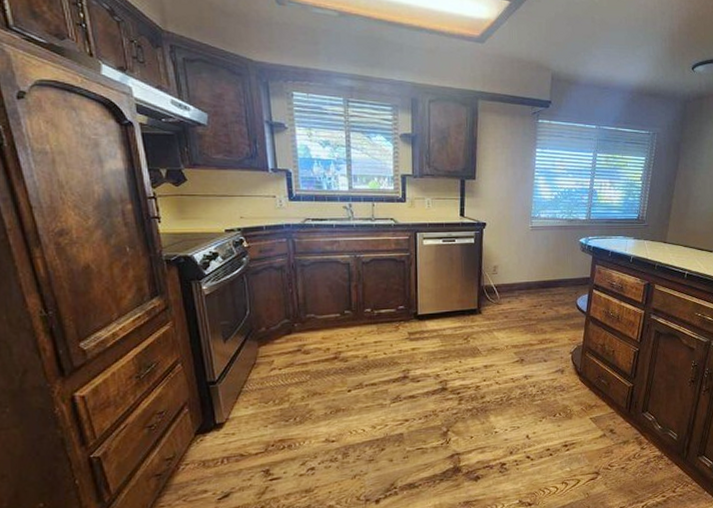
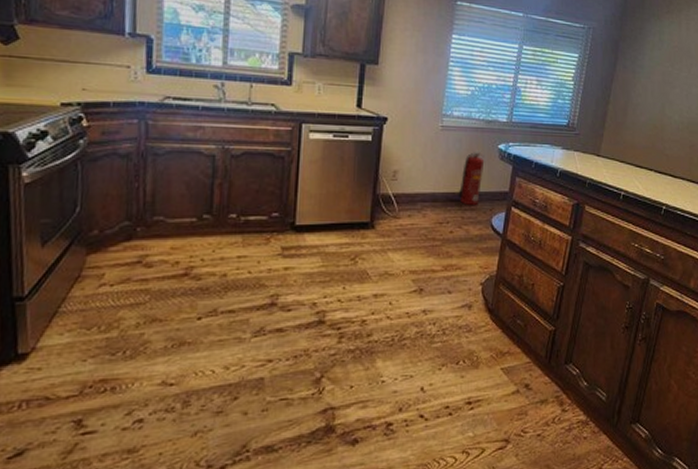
fire extinguisher: none [548,244,569,291] -> present [458,149,485,206]

